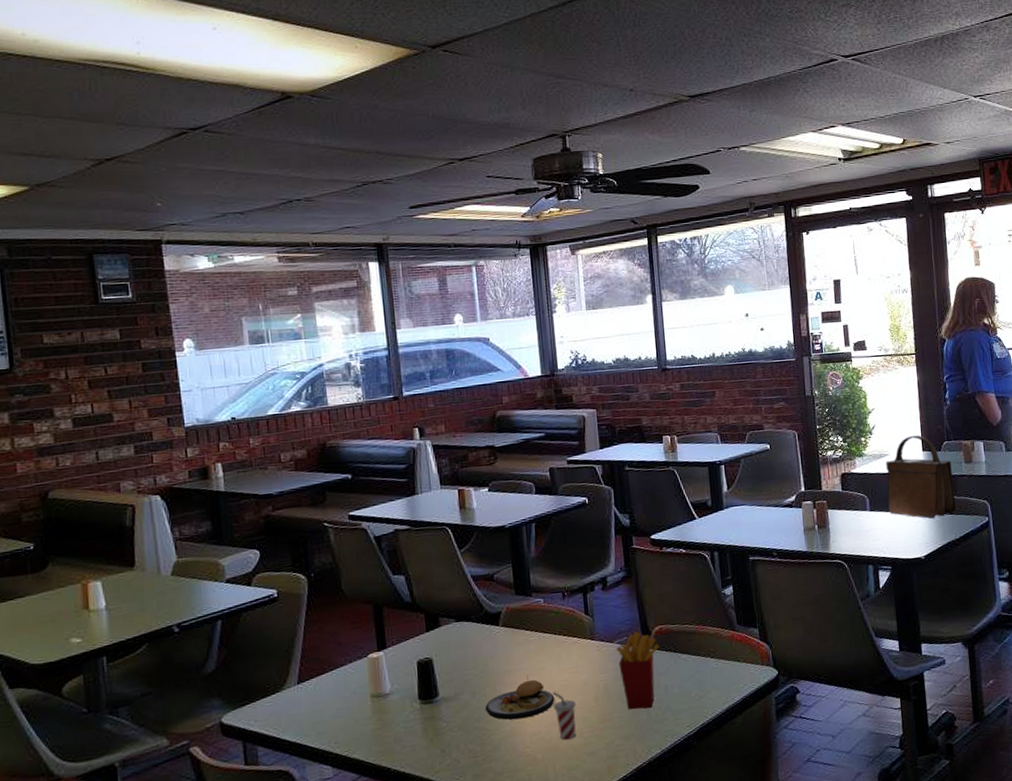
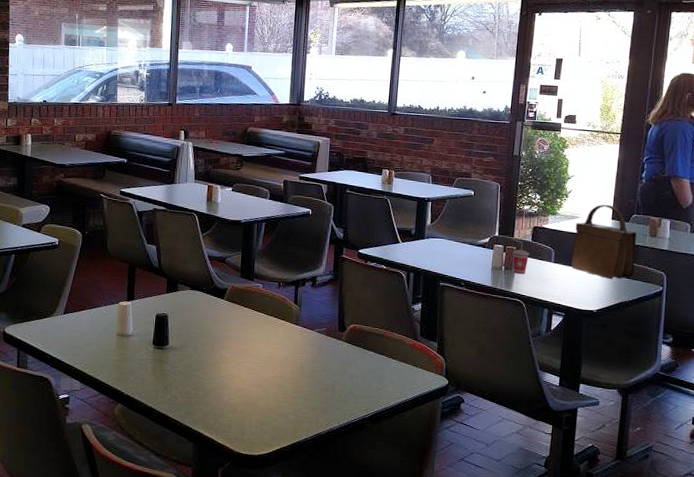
burger: present [485,675,555,720] -> none [203,342,259,376]
beverage cup: present [553,692,577,740] -> none [257,360,276,400]
french fries: present [616,631,660,709] -> none [315,325,352,389]
beverage cup: none [819,491,842,532] -> present [511,238,529,275]

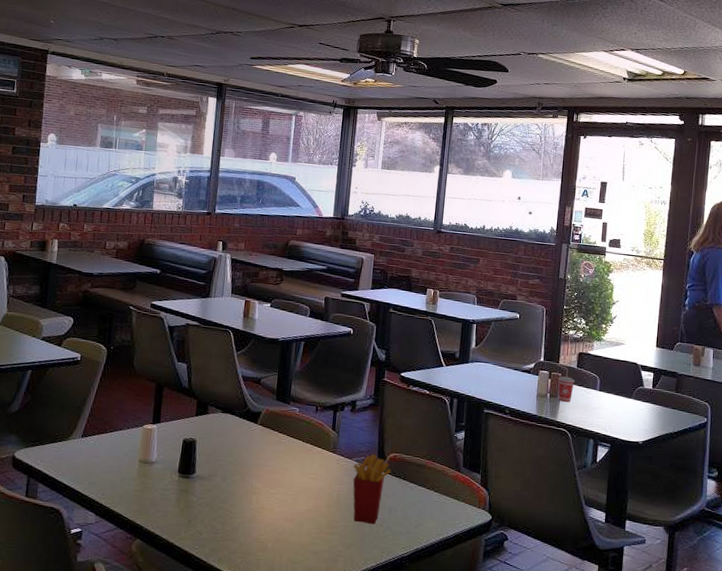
french fries: none [315,325,352,389] -> present [352,454,392,524]
handbag: present [571,204,637,280] -> none [616,331,681,410]

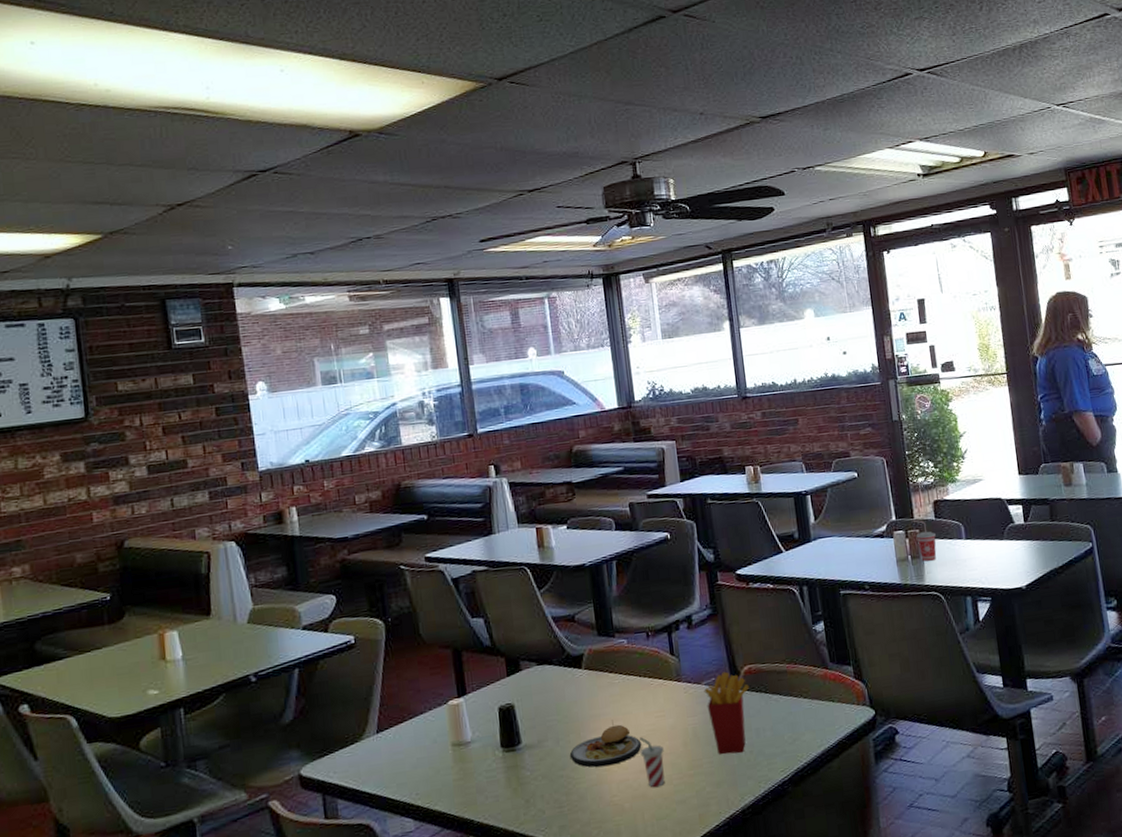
burger: none [232,472,293,509] -> present [569,720,642,768]
beverage cup: none [289,492,310,536] -> present [640,737,666,788]

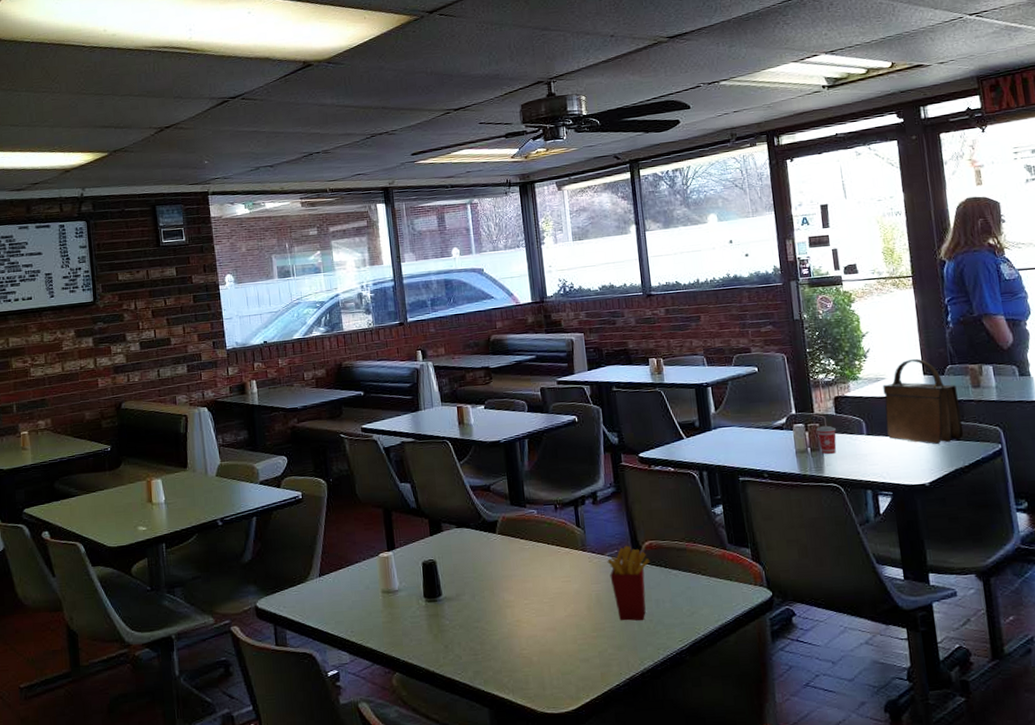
burger: present [569,720,642,768] -> none [484,581,549,622]
beverage cup: present [640,737,666,788] -> none [547,599,571,645]
handbag: none [980,458,1057,547] -> present [882,358,964,445]

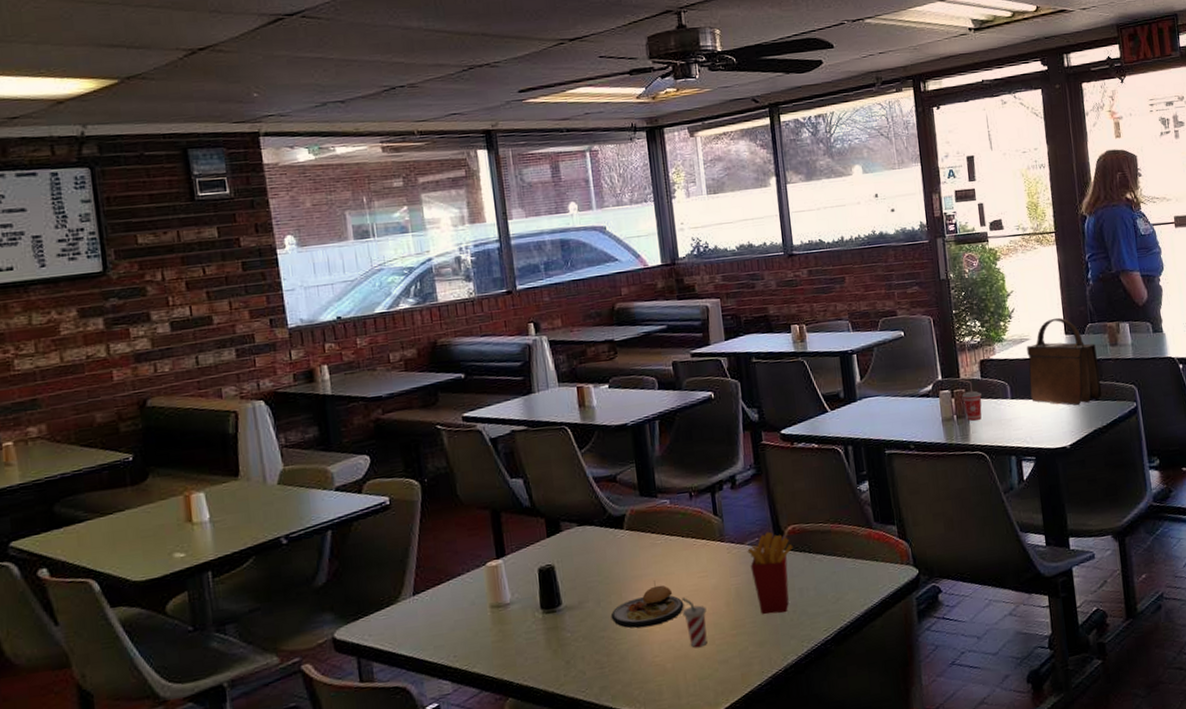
burger: none [484,581,549,622] -> present [610,580,684,628]
beverage cup: none [547,599,571,645] -> present [682,597,708,648]

